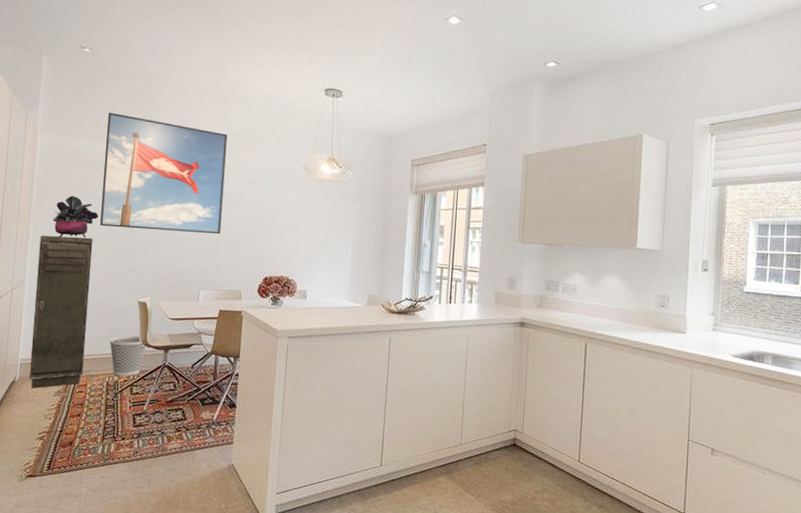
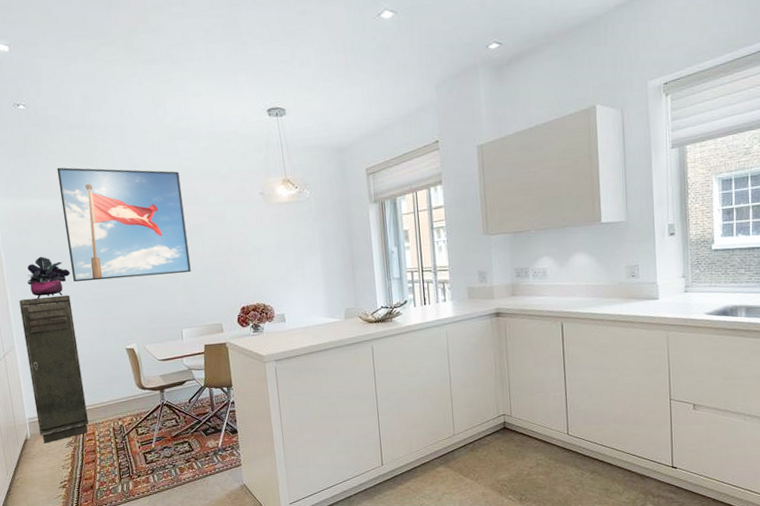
wastebasket: present [109,335,147,376] -> none [106,380,143,420]

